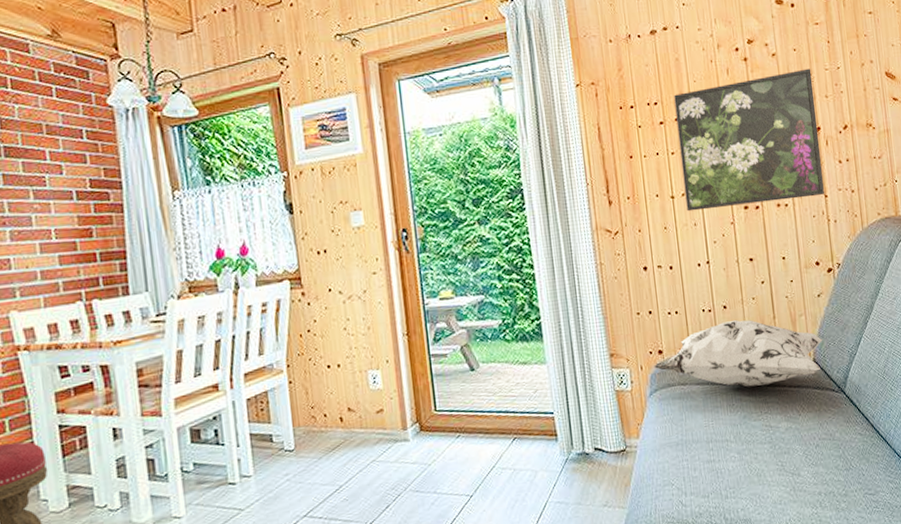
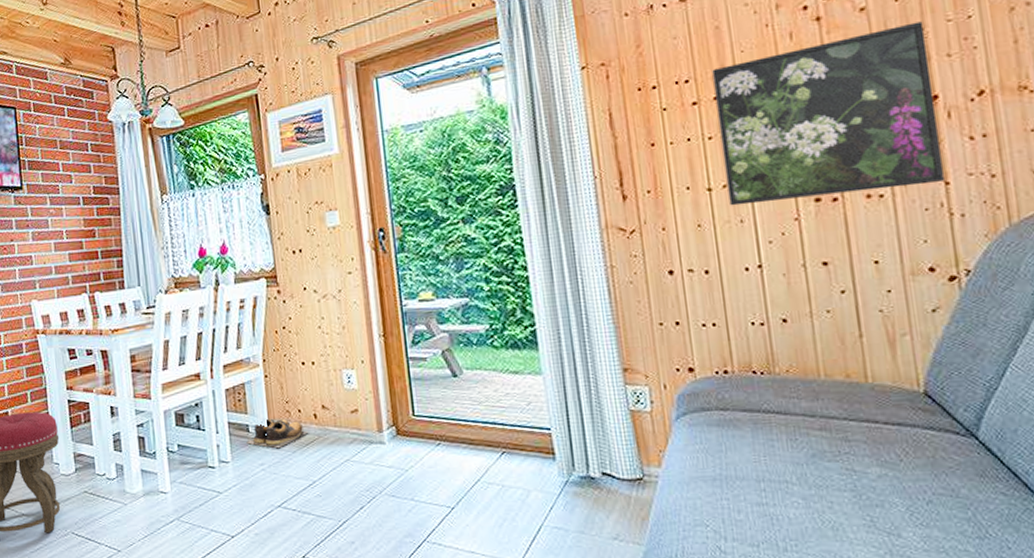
shoes: none [270,425,335,456] -> present [246,418,309,448]
decorative pillow: present [654,319,823,387] -> none [682,336,940,420]

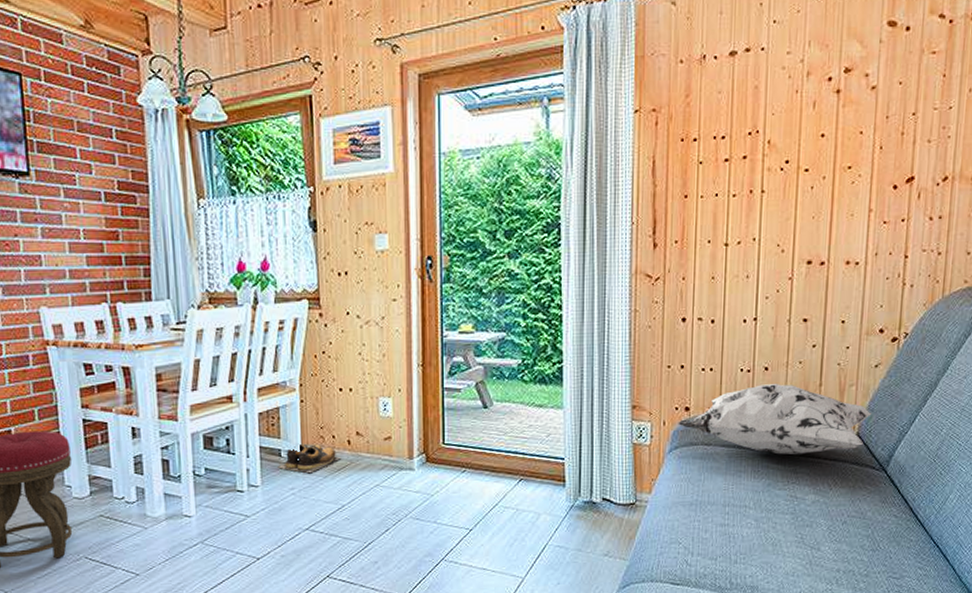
decorative pillow: none [682,336,940,420] -> present [678,383,872,455]
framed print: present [712,21,946,206] -> none [740,106,916,262]

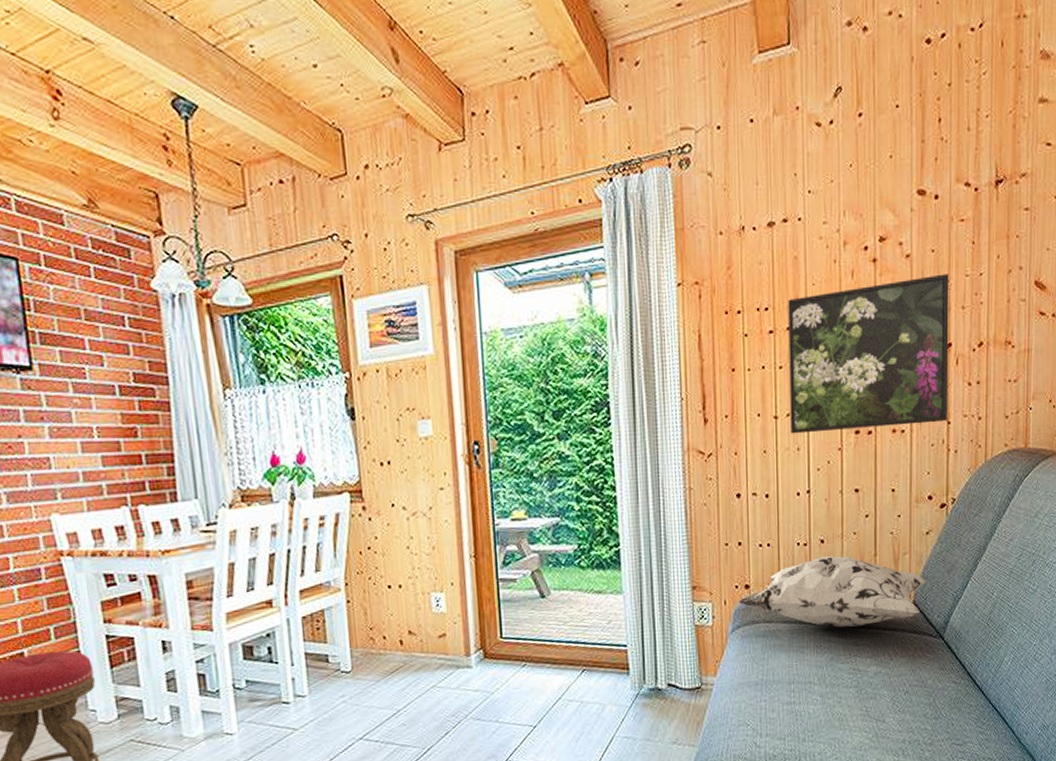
shoes: present [278,443,342,473] -> none [326,646,394,678]
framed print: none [740,106,916,262] -> present [788,274,949,434]

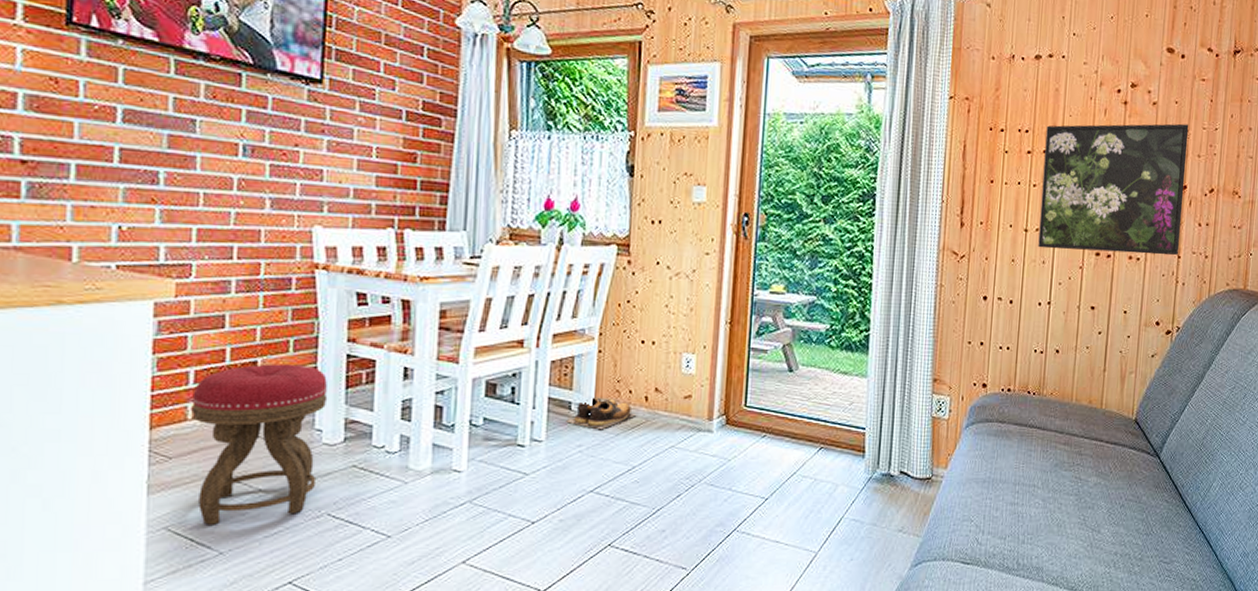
shoes: none [326,646,394,678] -> present [566,397,637,429]
decorative pillow: present [739,555,926,628] -> none [975,365,1148,437]

